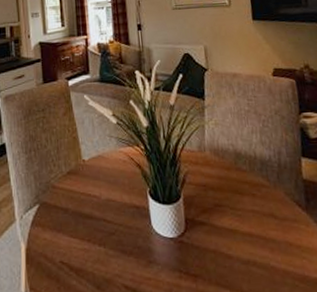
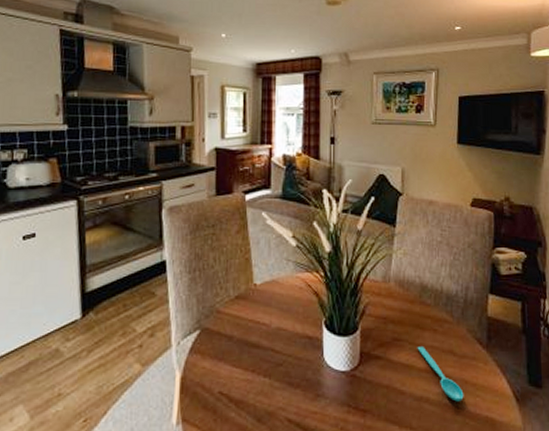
spoon: none [238,211,291,264] -> present [417,347,464,402]

